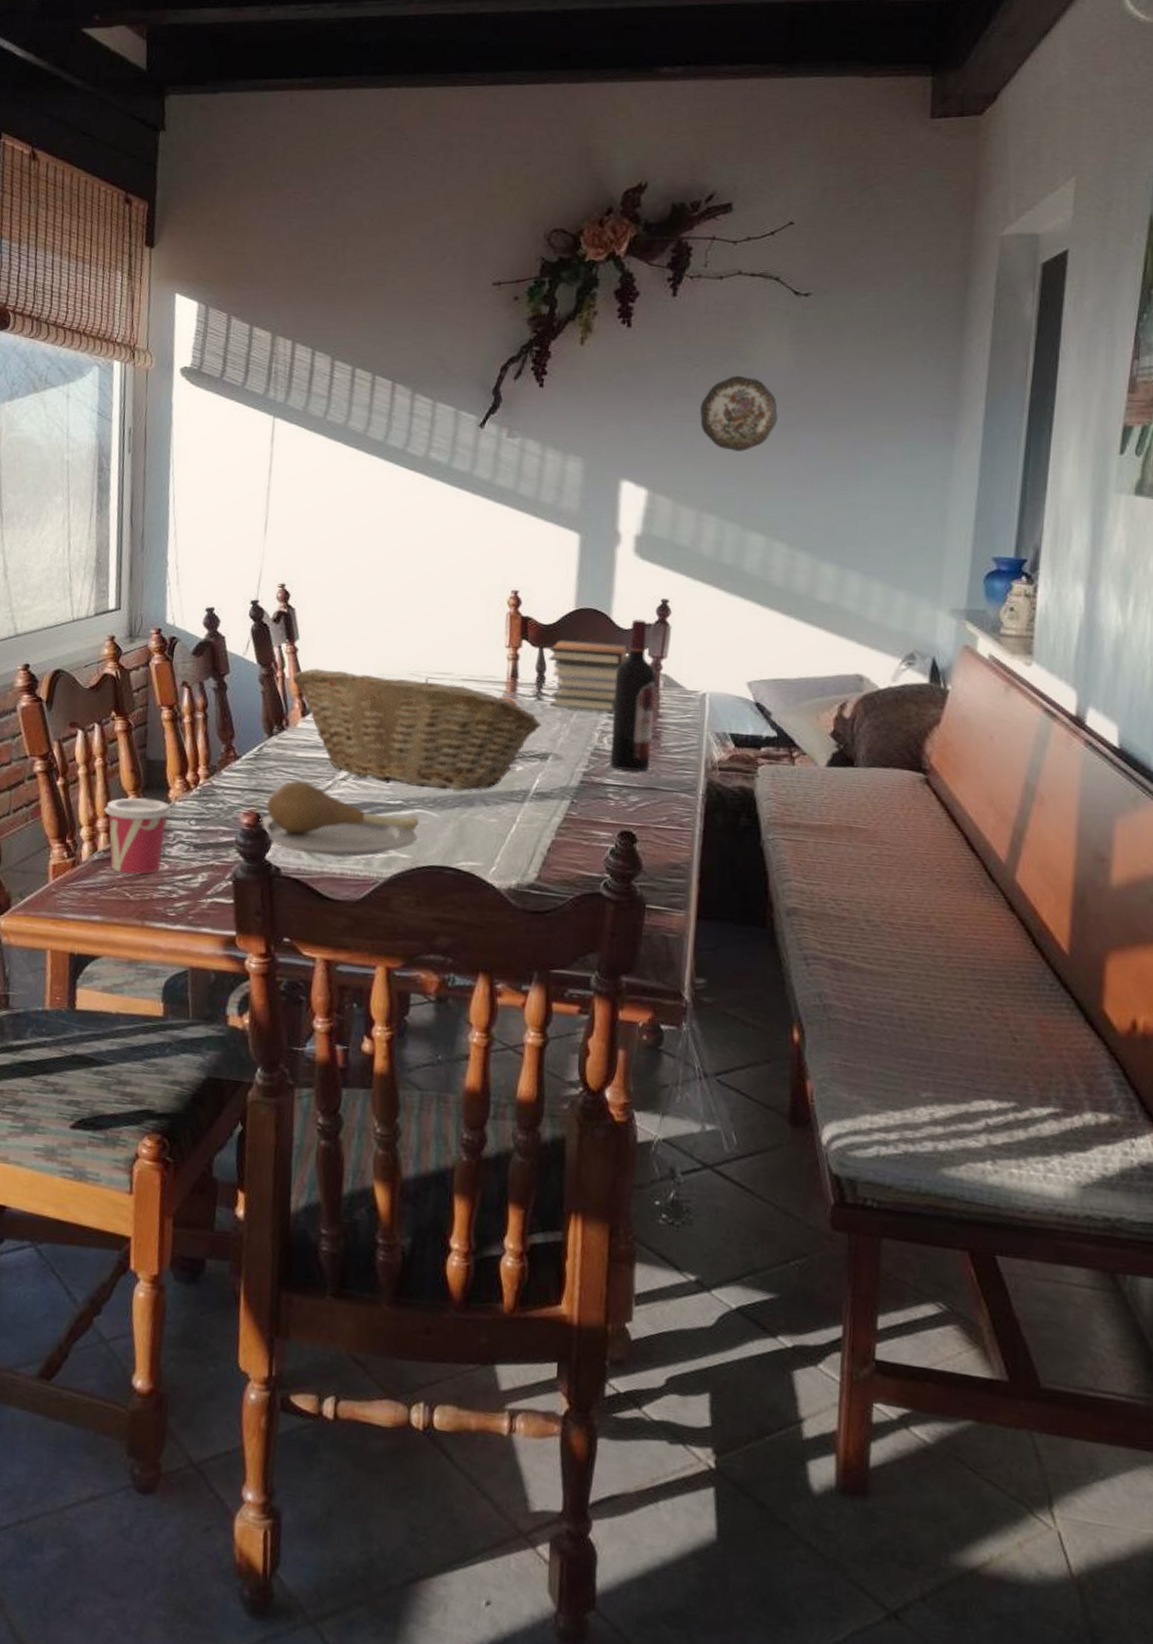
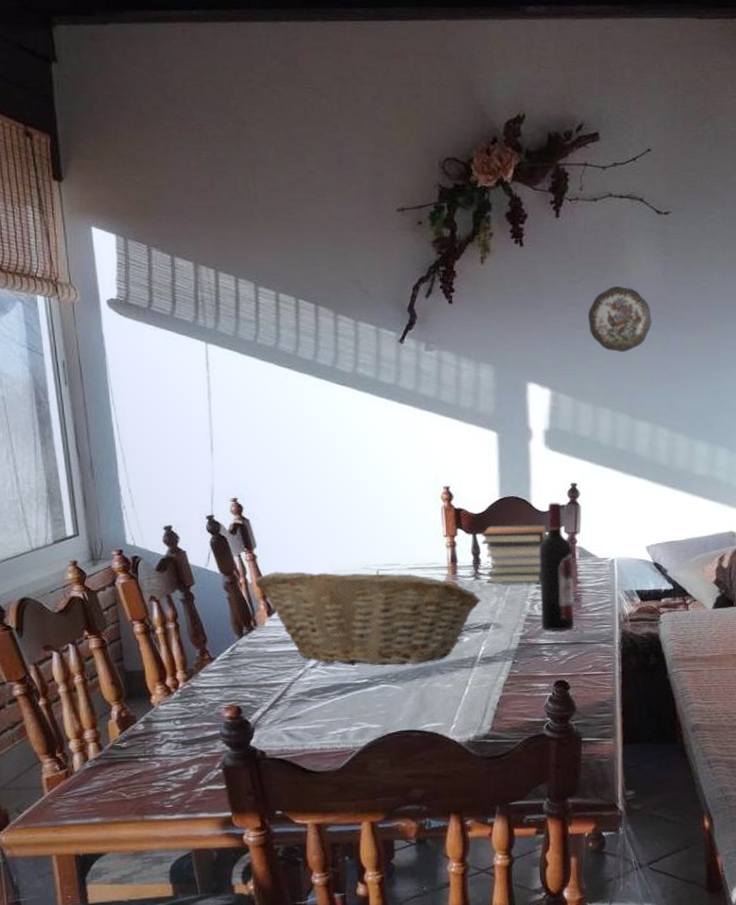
cup: present [104,797,172,874] -> none [90,706,156,776]
plate: present [259,780,419,857] -> none [240,673,385,736]

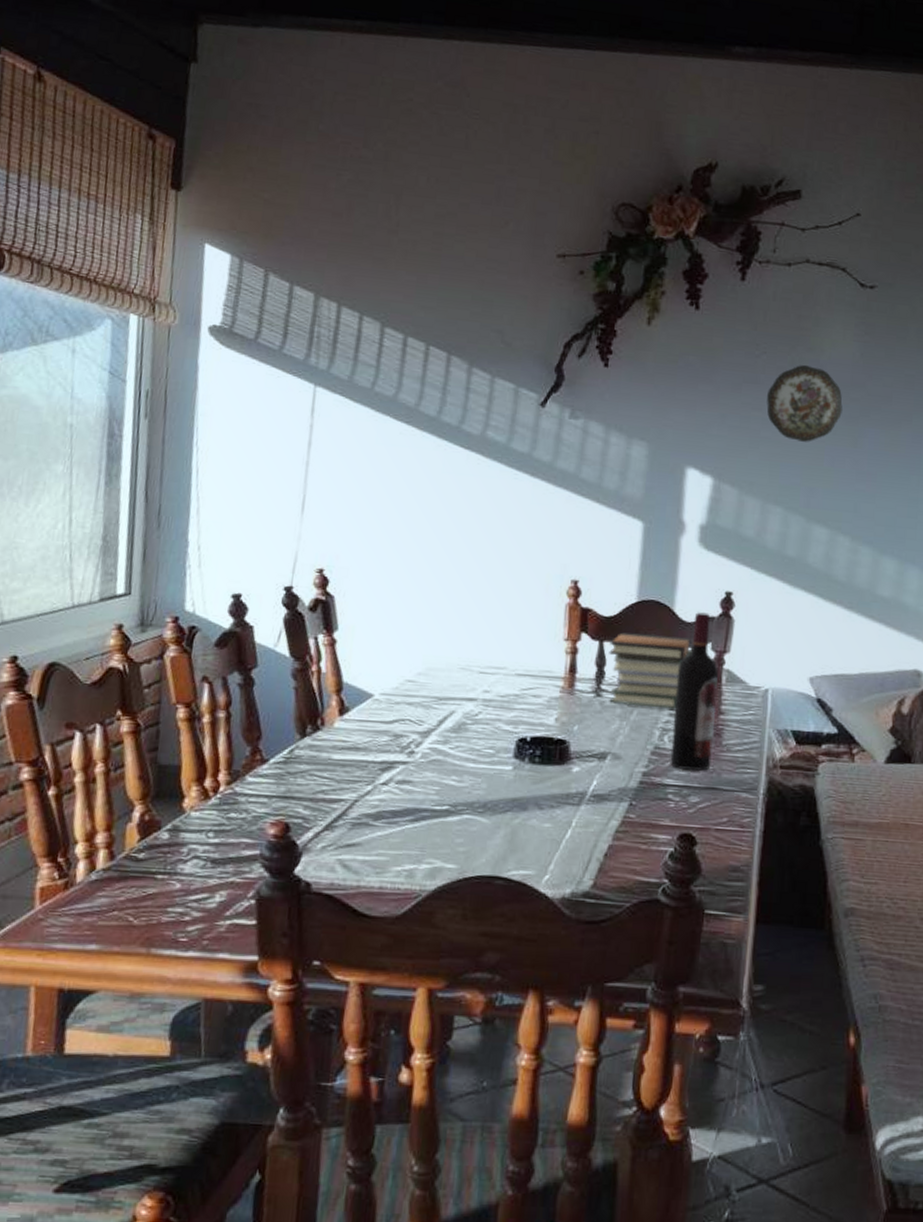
fruit basket: present [255,571,481,666] -> none [330,662,600,794]

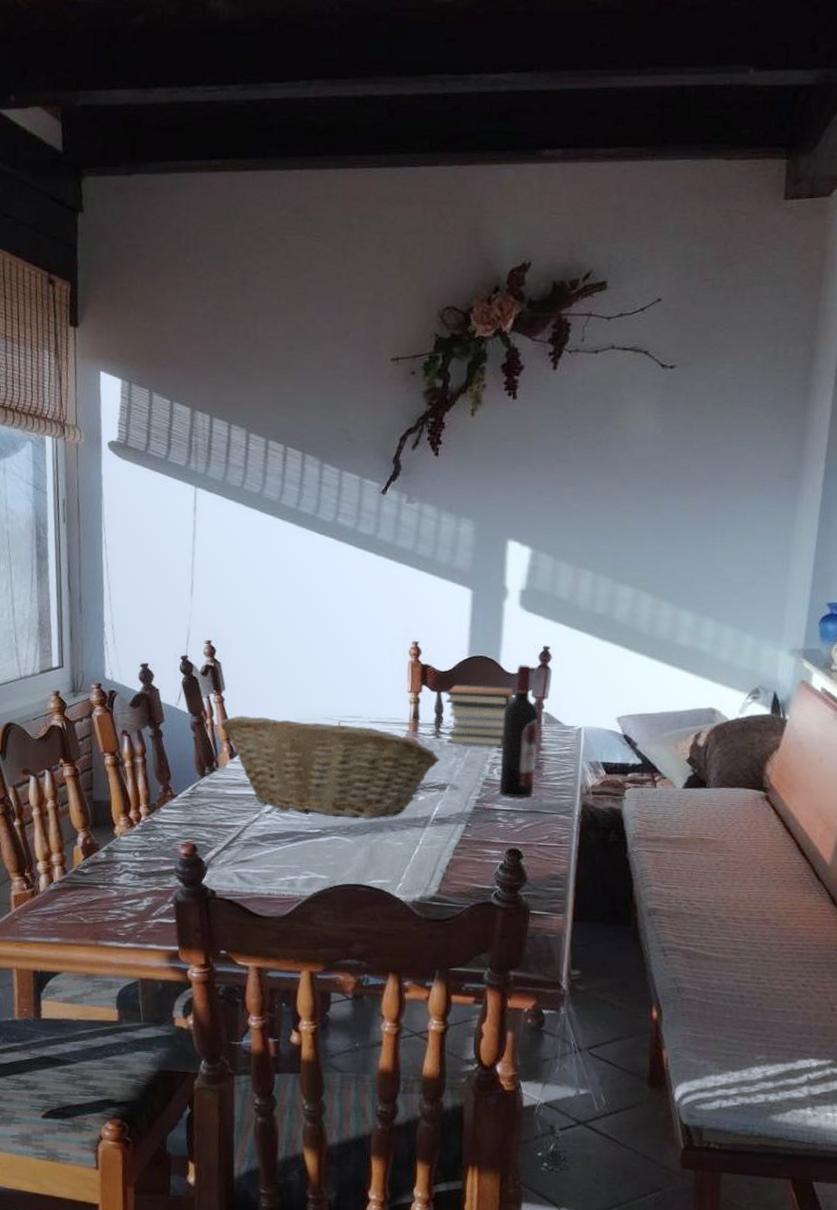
fruit basket: none [330,662,600,794] -> present [221,715,440,819]
decorative plate: present [766,365,843,442] -> none [577,443,645,512]

